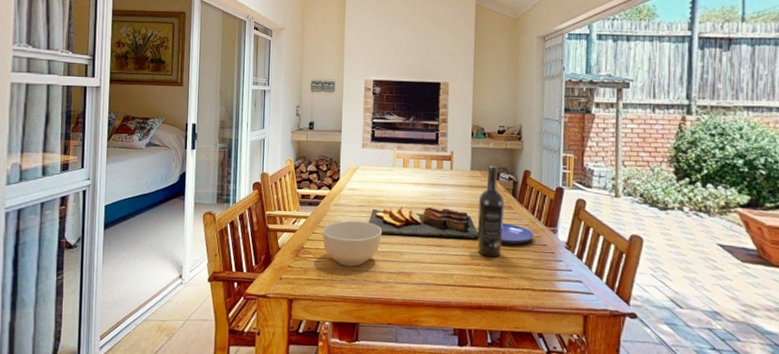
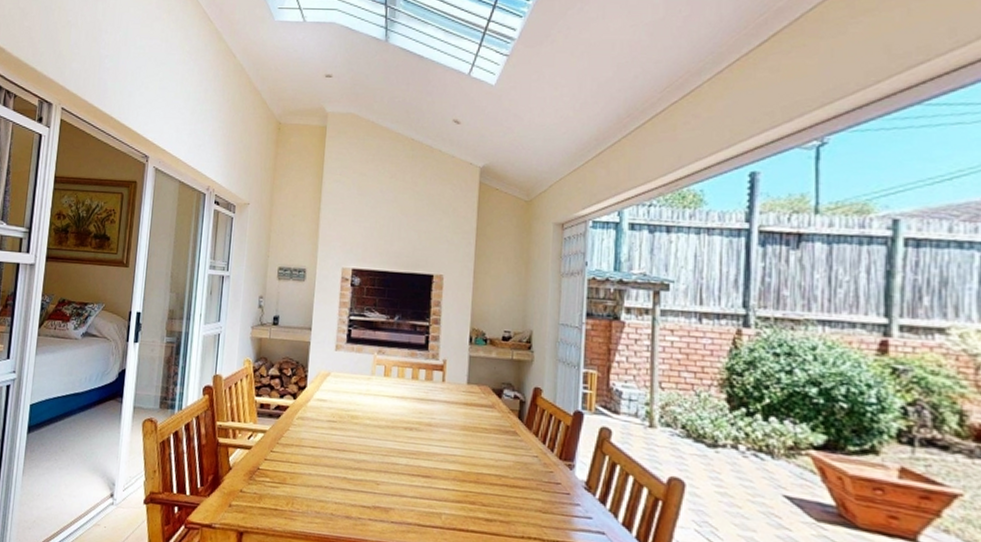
bowl: present [322,220,383,267] -> none [282,438,356,496]
food platter: present [369,206,478,240] -> none [340,424,475,472]
wine bottle: present [477,165,505,258] -> none [473,379,509,495]
plate: present [477,223,534,245] -> none [473,452,545,481]

